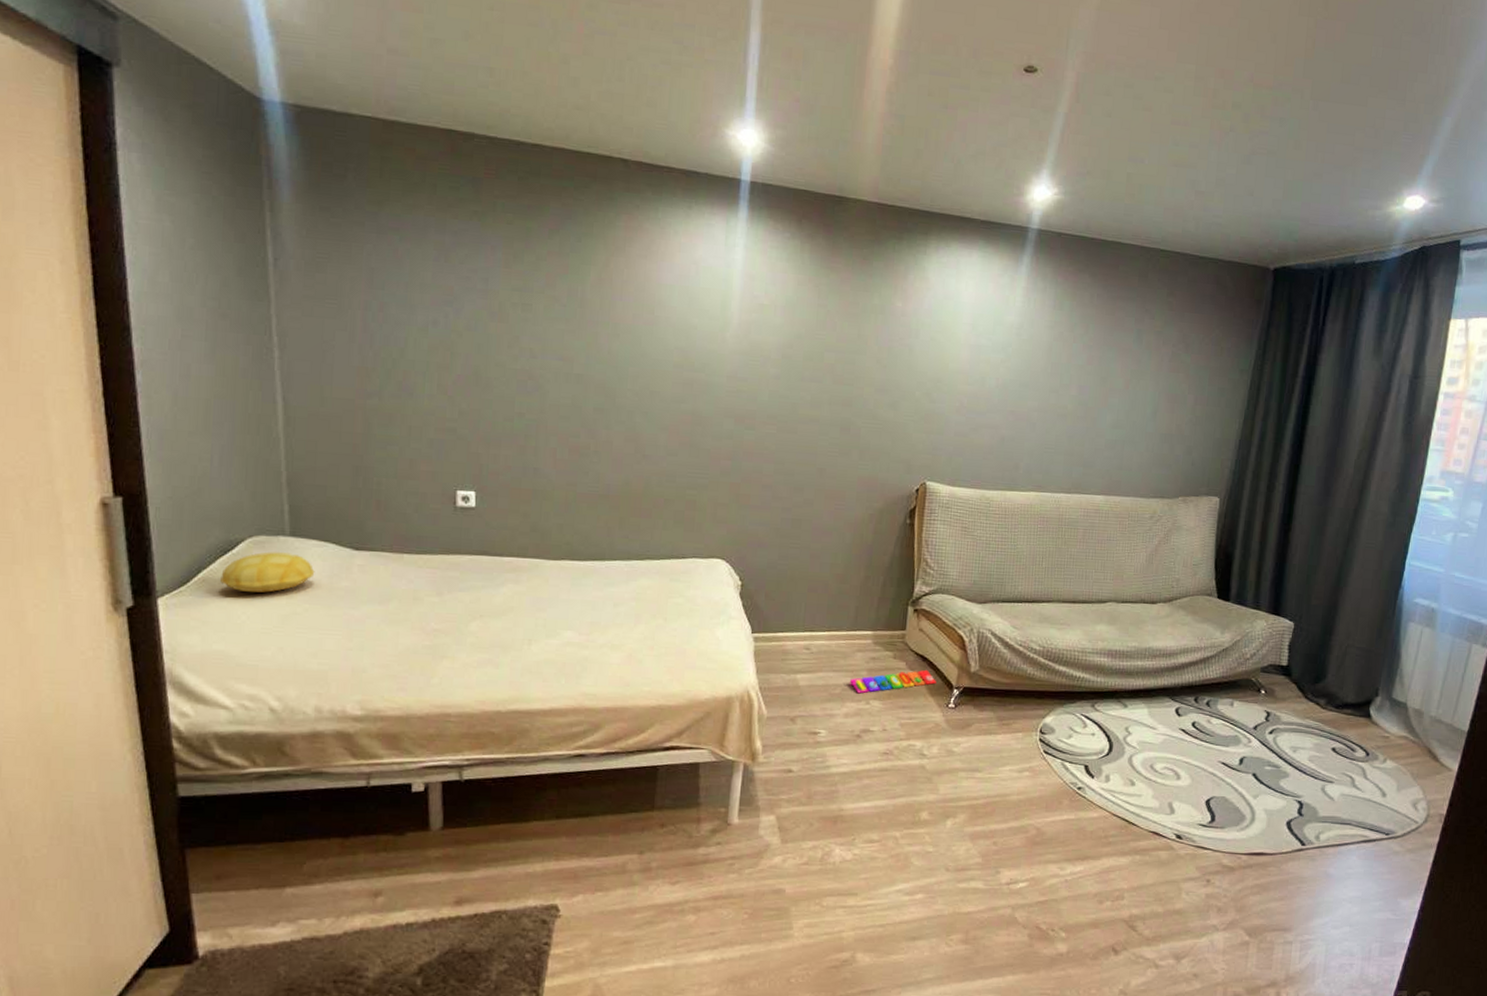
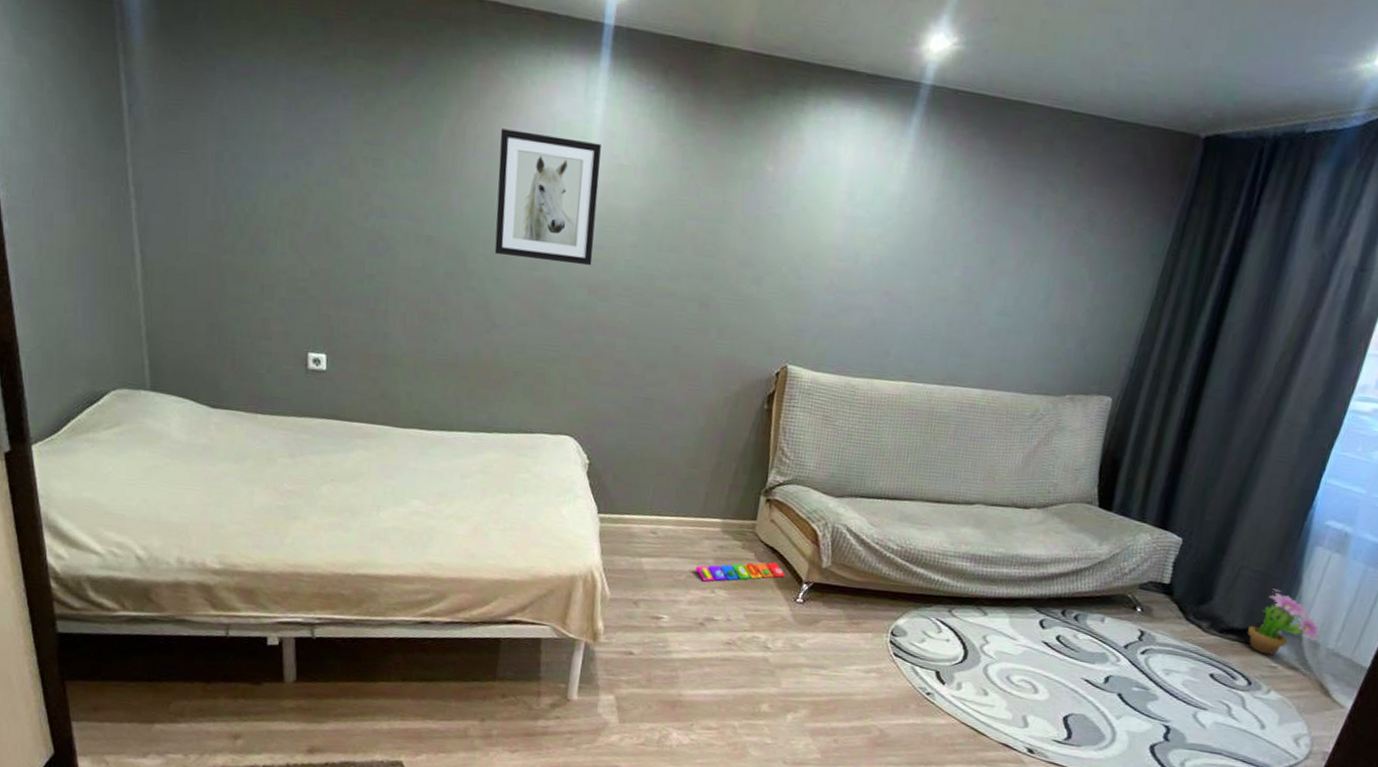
cushion: present [220,552,315,593] -> none [88,405,175,445]
wall art: none [643,274,743,397] -> present [494,128,601,266]
decorative plant: none [1360,664,1422,726] -> present [1247,589,1320,655]

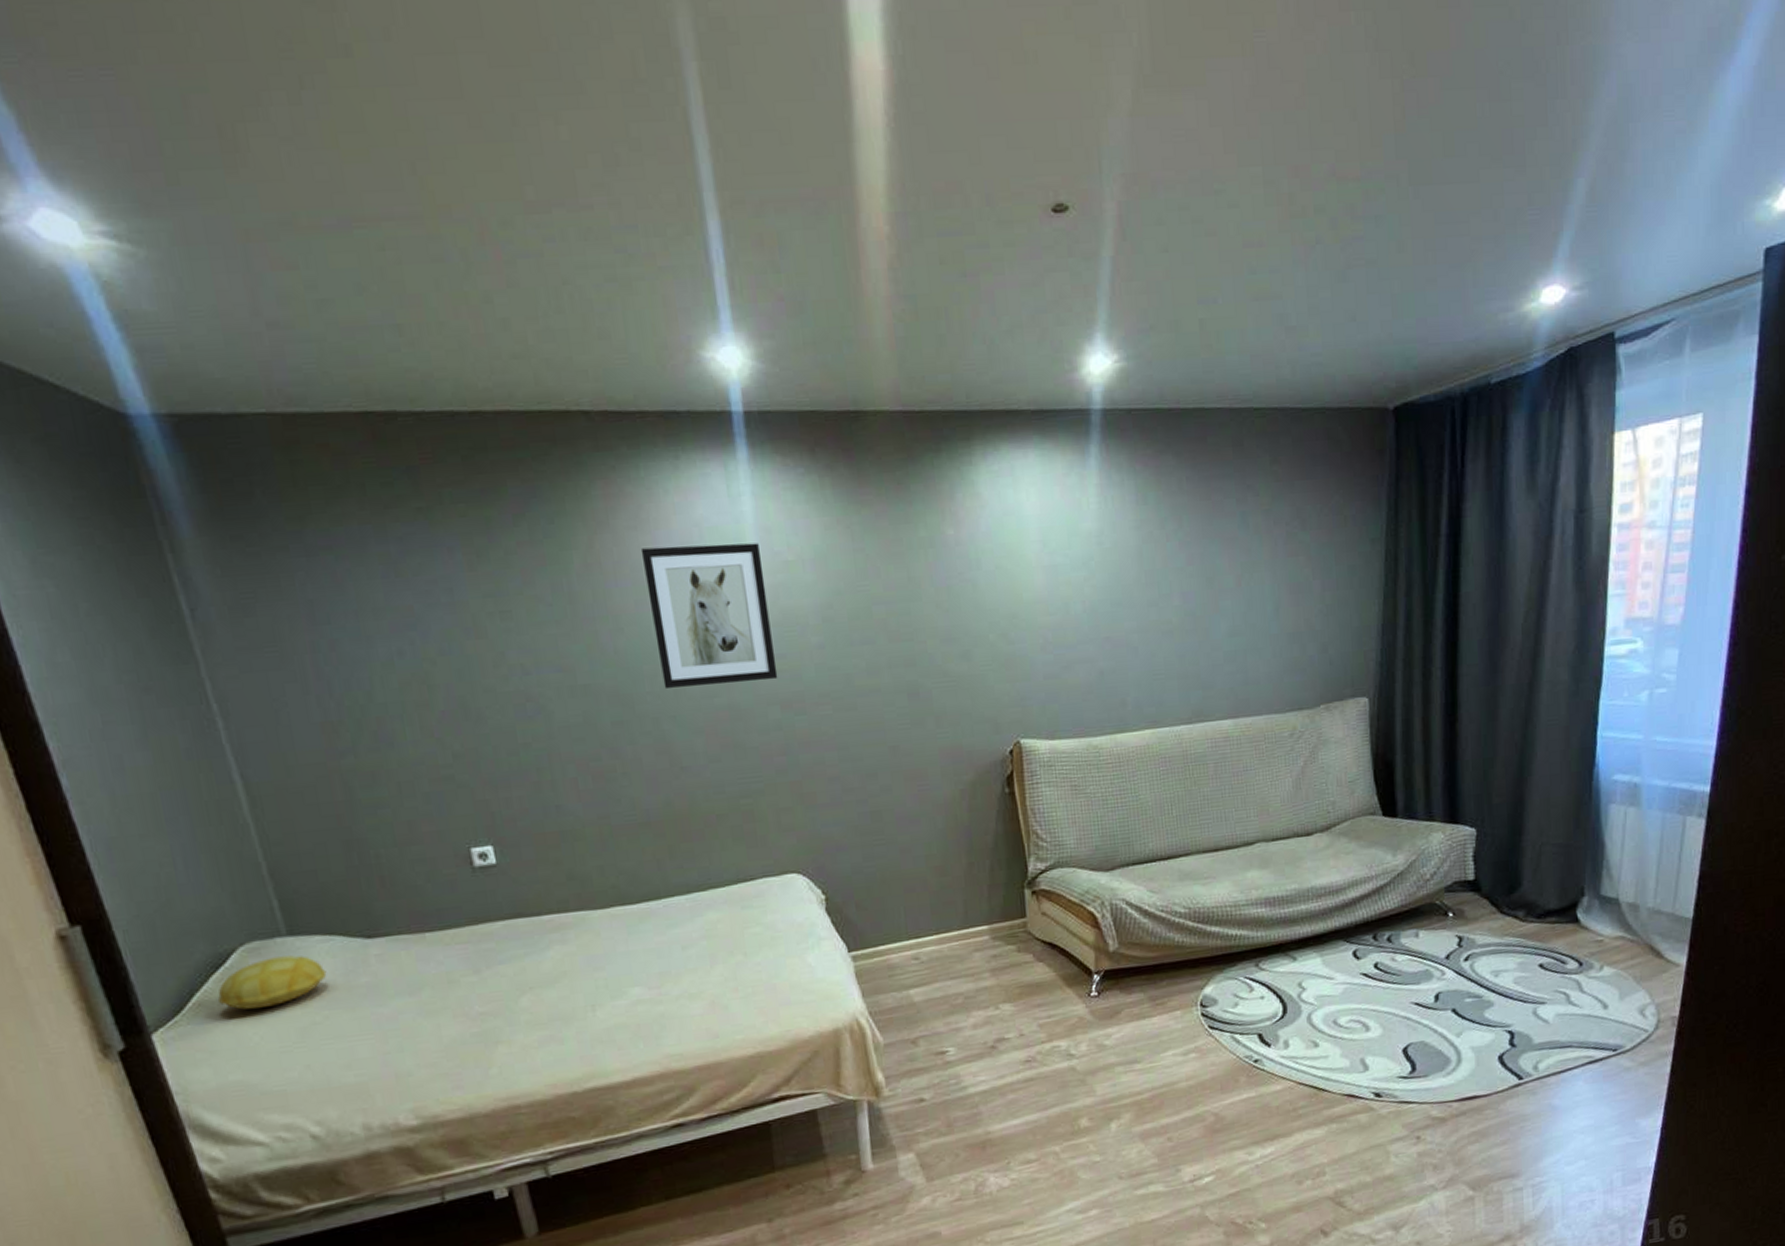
cushion: none [88,405,175,445] -> present [218,955,327,1010]
knob puzzle: present [694,561,785,582] -> none [971,957,1072,999]
decorative plant: present [1247,589,1320,655] -> none [1565,858,1637,930]

